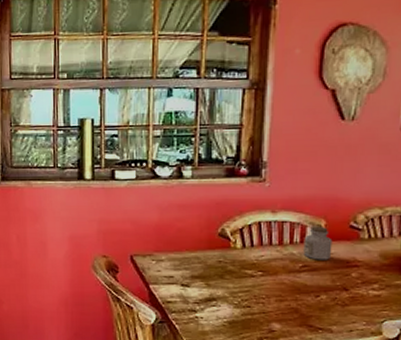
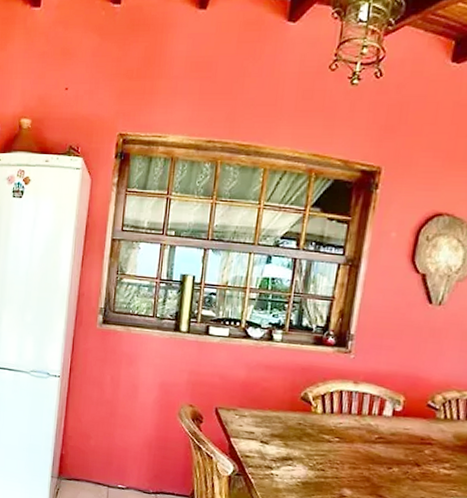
jar: present [303,226,333,260] -> none [380,400,410,435]

